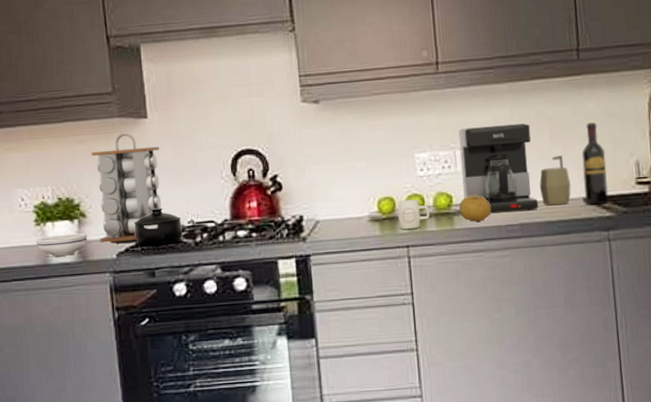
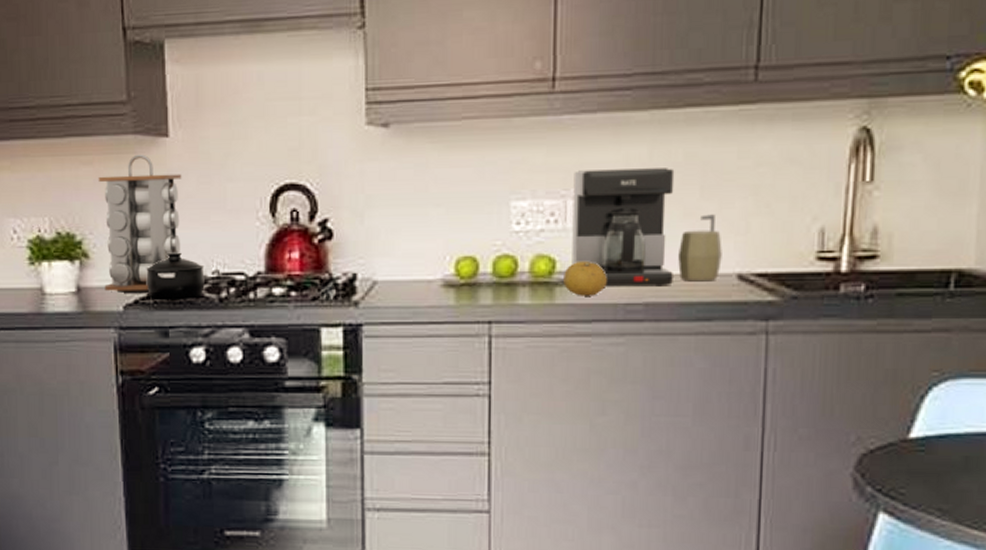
bowl: present [36,233,88,257] -> none [29,277,90,304]
mug: present [397,199,429,229] -> none [480,261,523,300]
wine bottle: present [581,122,609,205] -> none [740,171,778,284]

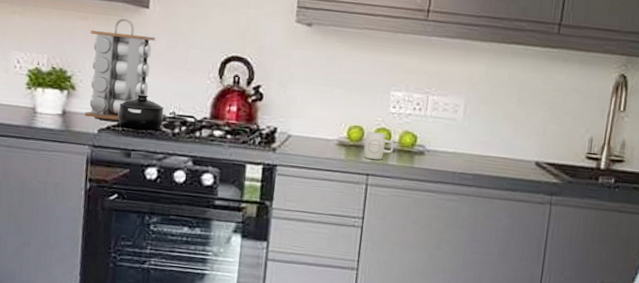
mug: none [480,261,523,300] -> present [363,131,394,160]
fruit: present [564,260,607,296] -> none [421,139,451,165]
coffee maker: present [572,168,675,287] -> none [428,76,502,164]
soap dispenser: present [678,214,722,282] -> none [498,118,528,165]

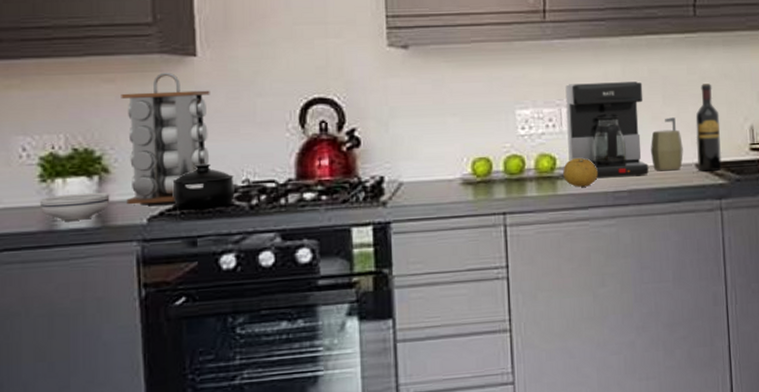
bowl: none [24,100,74,123] -> present [39,192,110,221]
mug: present [363,131,394,160] -> none [494,161,530,194]
fruit: none [421,139,451,165] -> present [563,157,598,187]
coffee maker: none [428,76,502,164] -> present [565,81,649,179]
soap dispenser: none [498,118,528,165] -> present [651,117,683,171]
wine bottle: none [537,94,565,171] -> present [695,83,722,172]

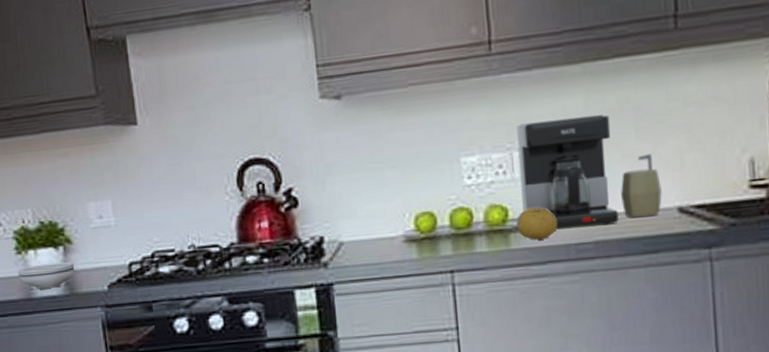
spice rack: present [121,72,210,206] -> none [75,142,157,273]
saucepan: present [172,163,235,212] -> none [126,230,183,278]
wine bottle: present [695,83,722,172] -> none [677,110,712,216]

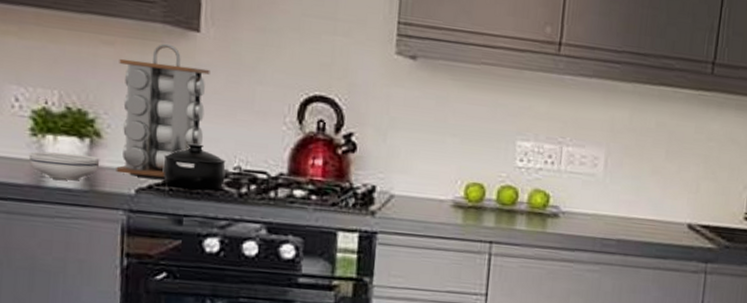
spice rack: none [75,142,157,273] -> present [116,43,210,179]
saucepan: none [126,230,183,278] -> present [162,143,226,192]
coffee maker: present [516,115,619,230] -> none [562,123,648,227]
fruit: present [516,206,557,240] -> none [554,198,590,229]
soap dispenser: present [621,154,662,218] -> none [645,173,679,228]

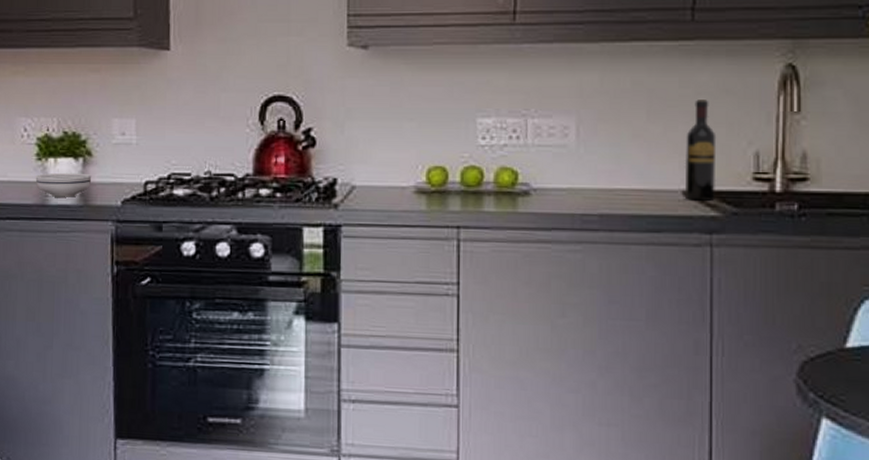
spice rack: present [116,43,210,179] -> none [104,64,180,189]
saucepan: present [162,143,226,192] -> none [143,153,198,198]
wine bottle: none [690,145,720,235] -> present [684,99,717,201]

